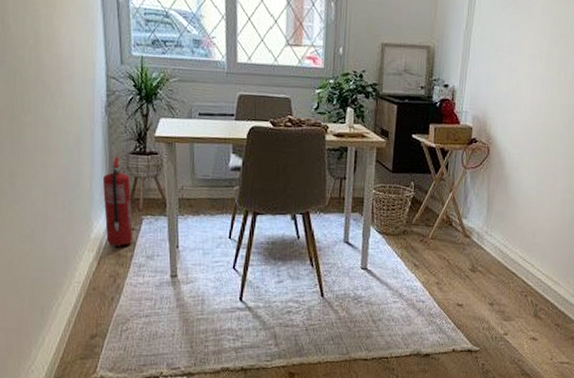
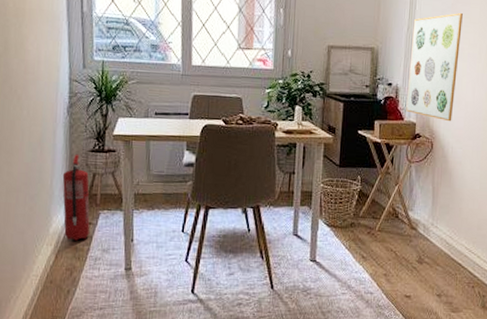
wall art: none [462,10,524,126] -> present [406,13,463,122]

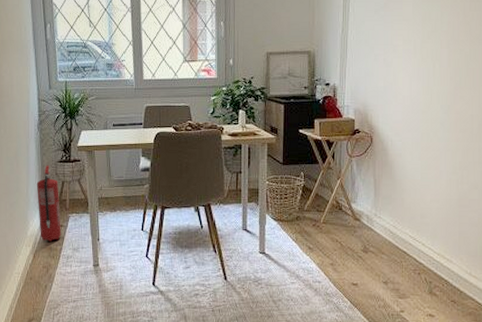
wall art: present [406,13,463,122] -> none [344,12,396,116]

